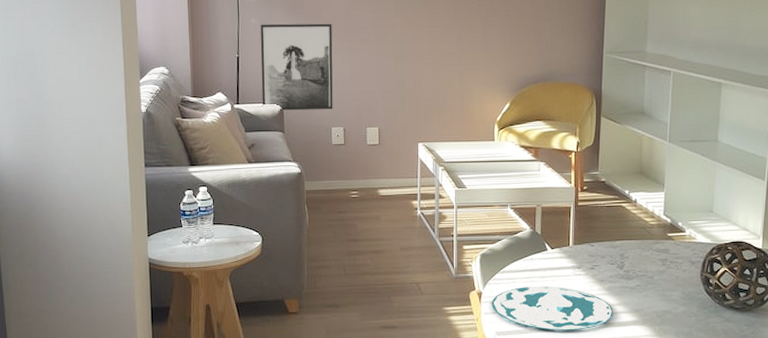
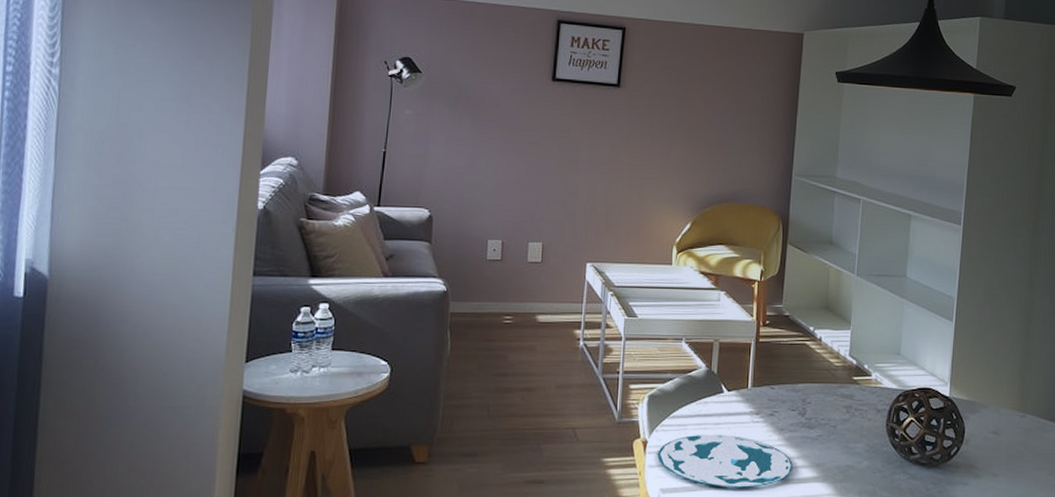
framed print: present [260,23,333,111] -> none [408,116,499,219]

